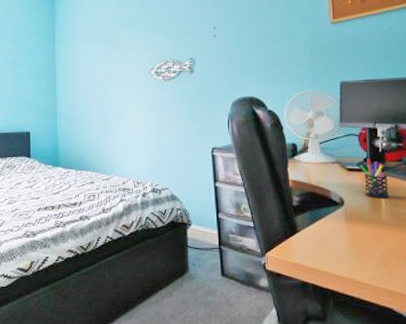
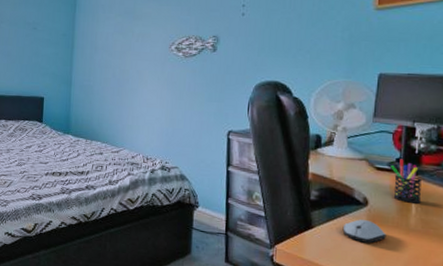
computer mouse: none [324,219,363,241] -> present [342,219,387,243]

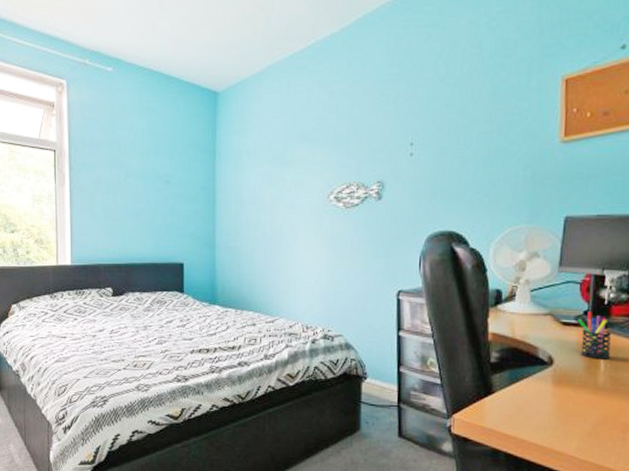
computer mouse: present [342,219,387,243] -> none [525,381,573,406]

